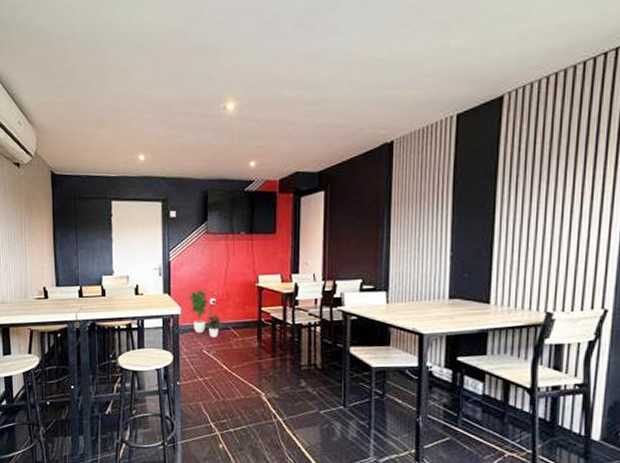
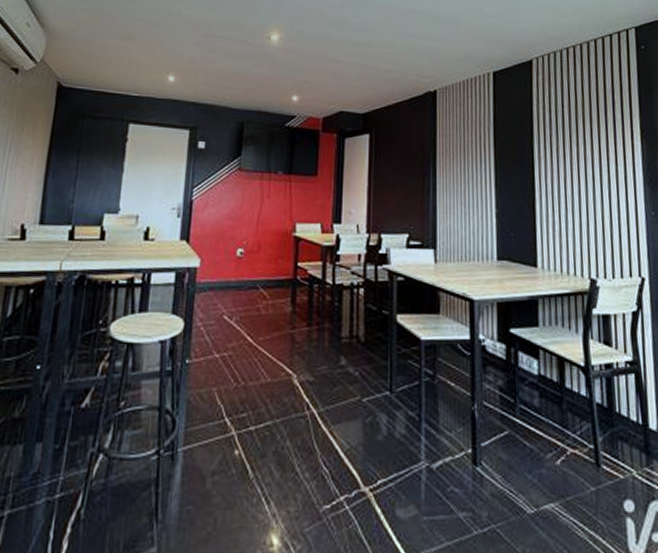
potted plant: present [188,289,223,338] -> none [211,236,251,299]

